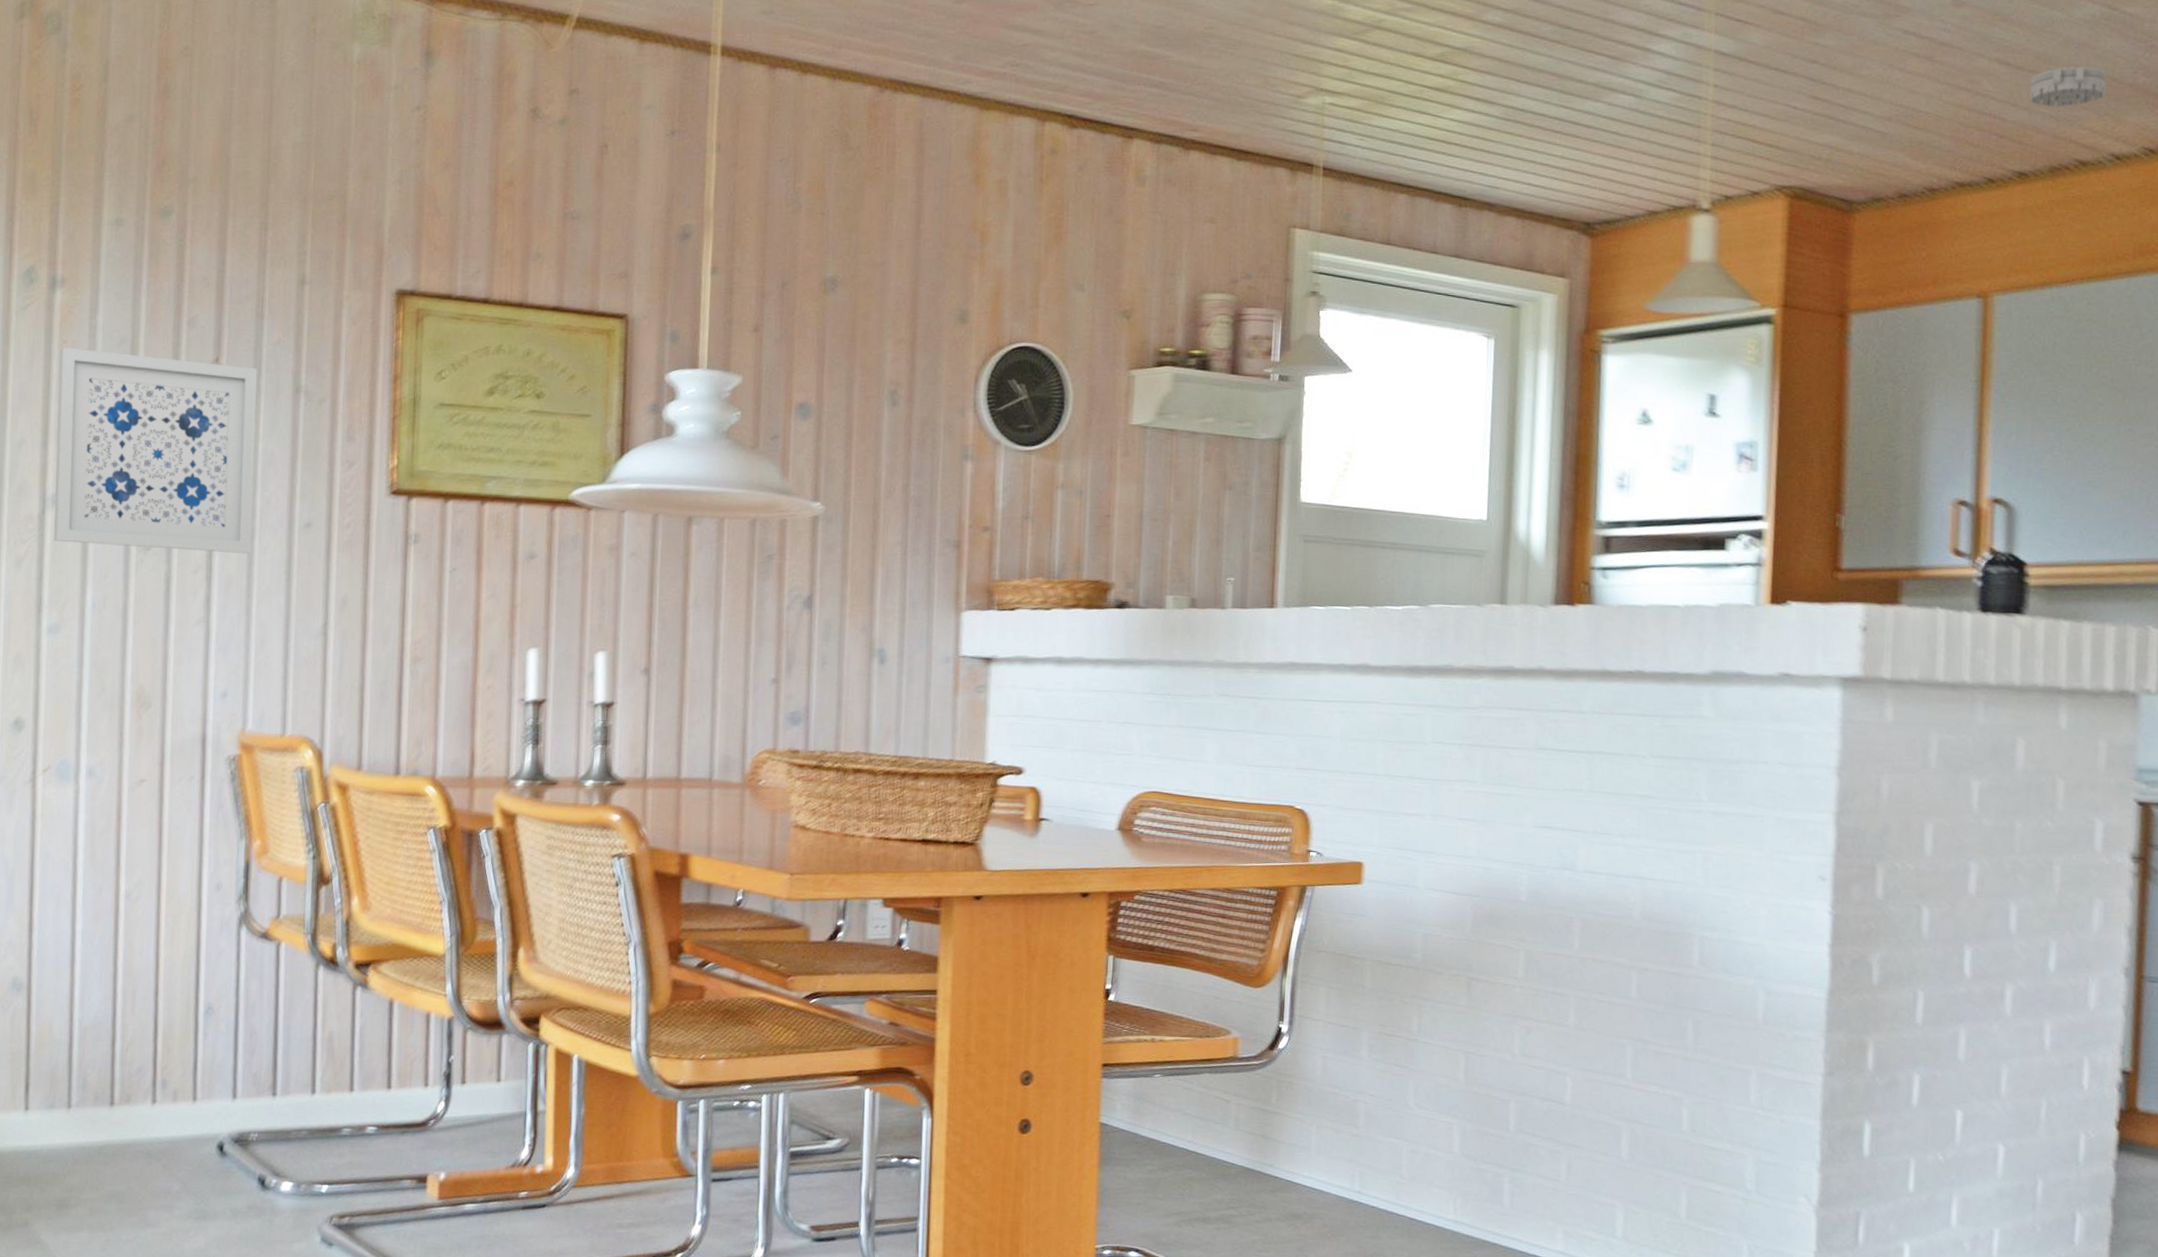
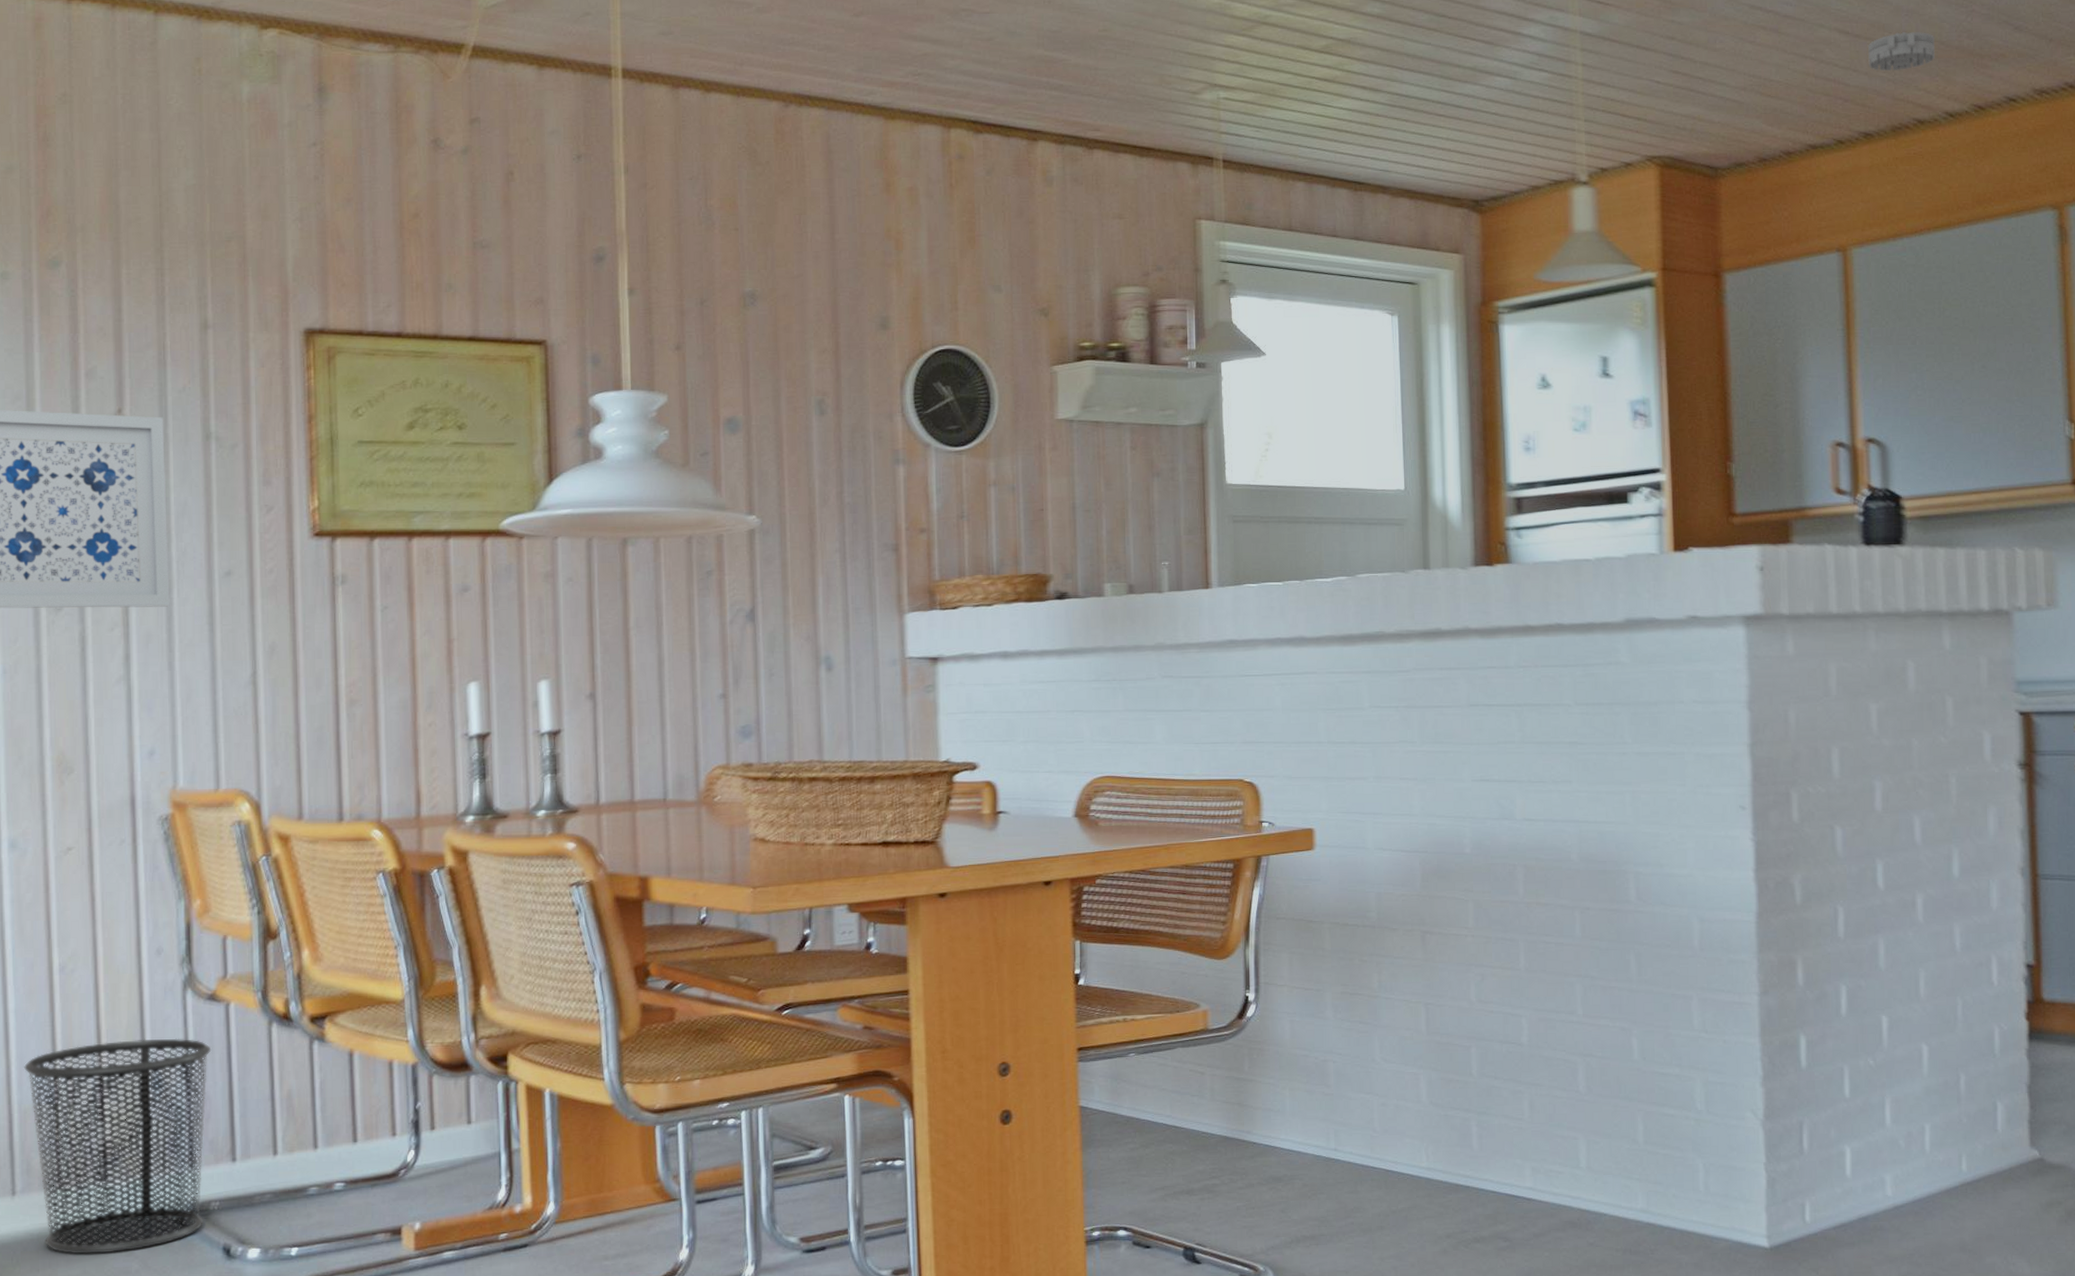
waste bin: none [87,969,261,1172] -> present [24,1038,212,1254]

